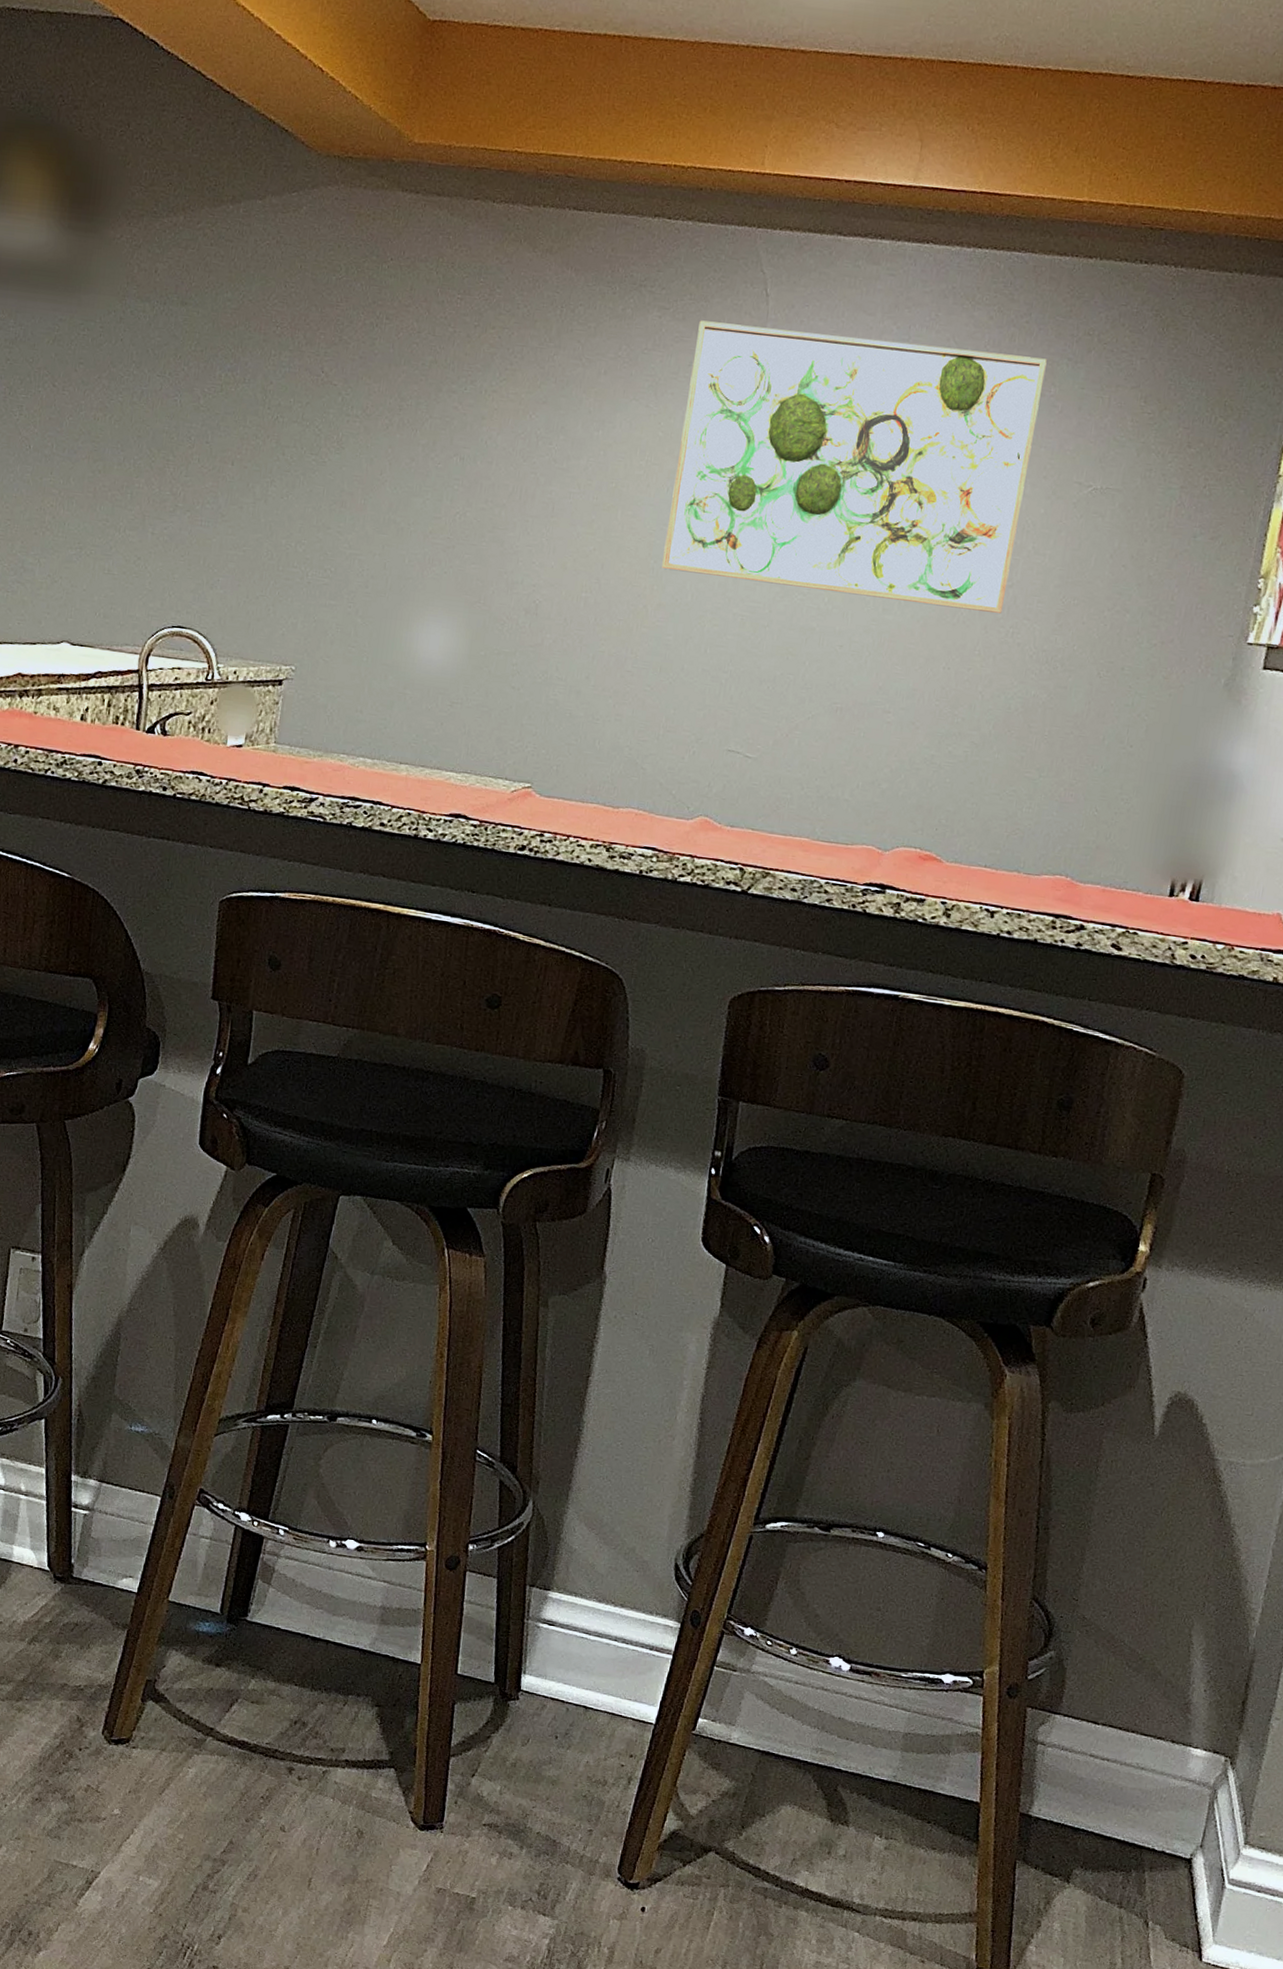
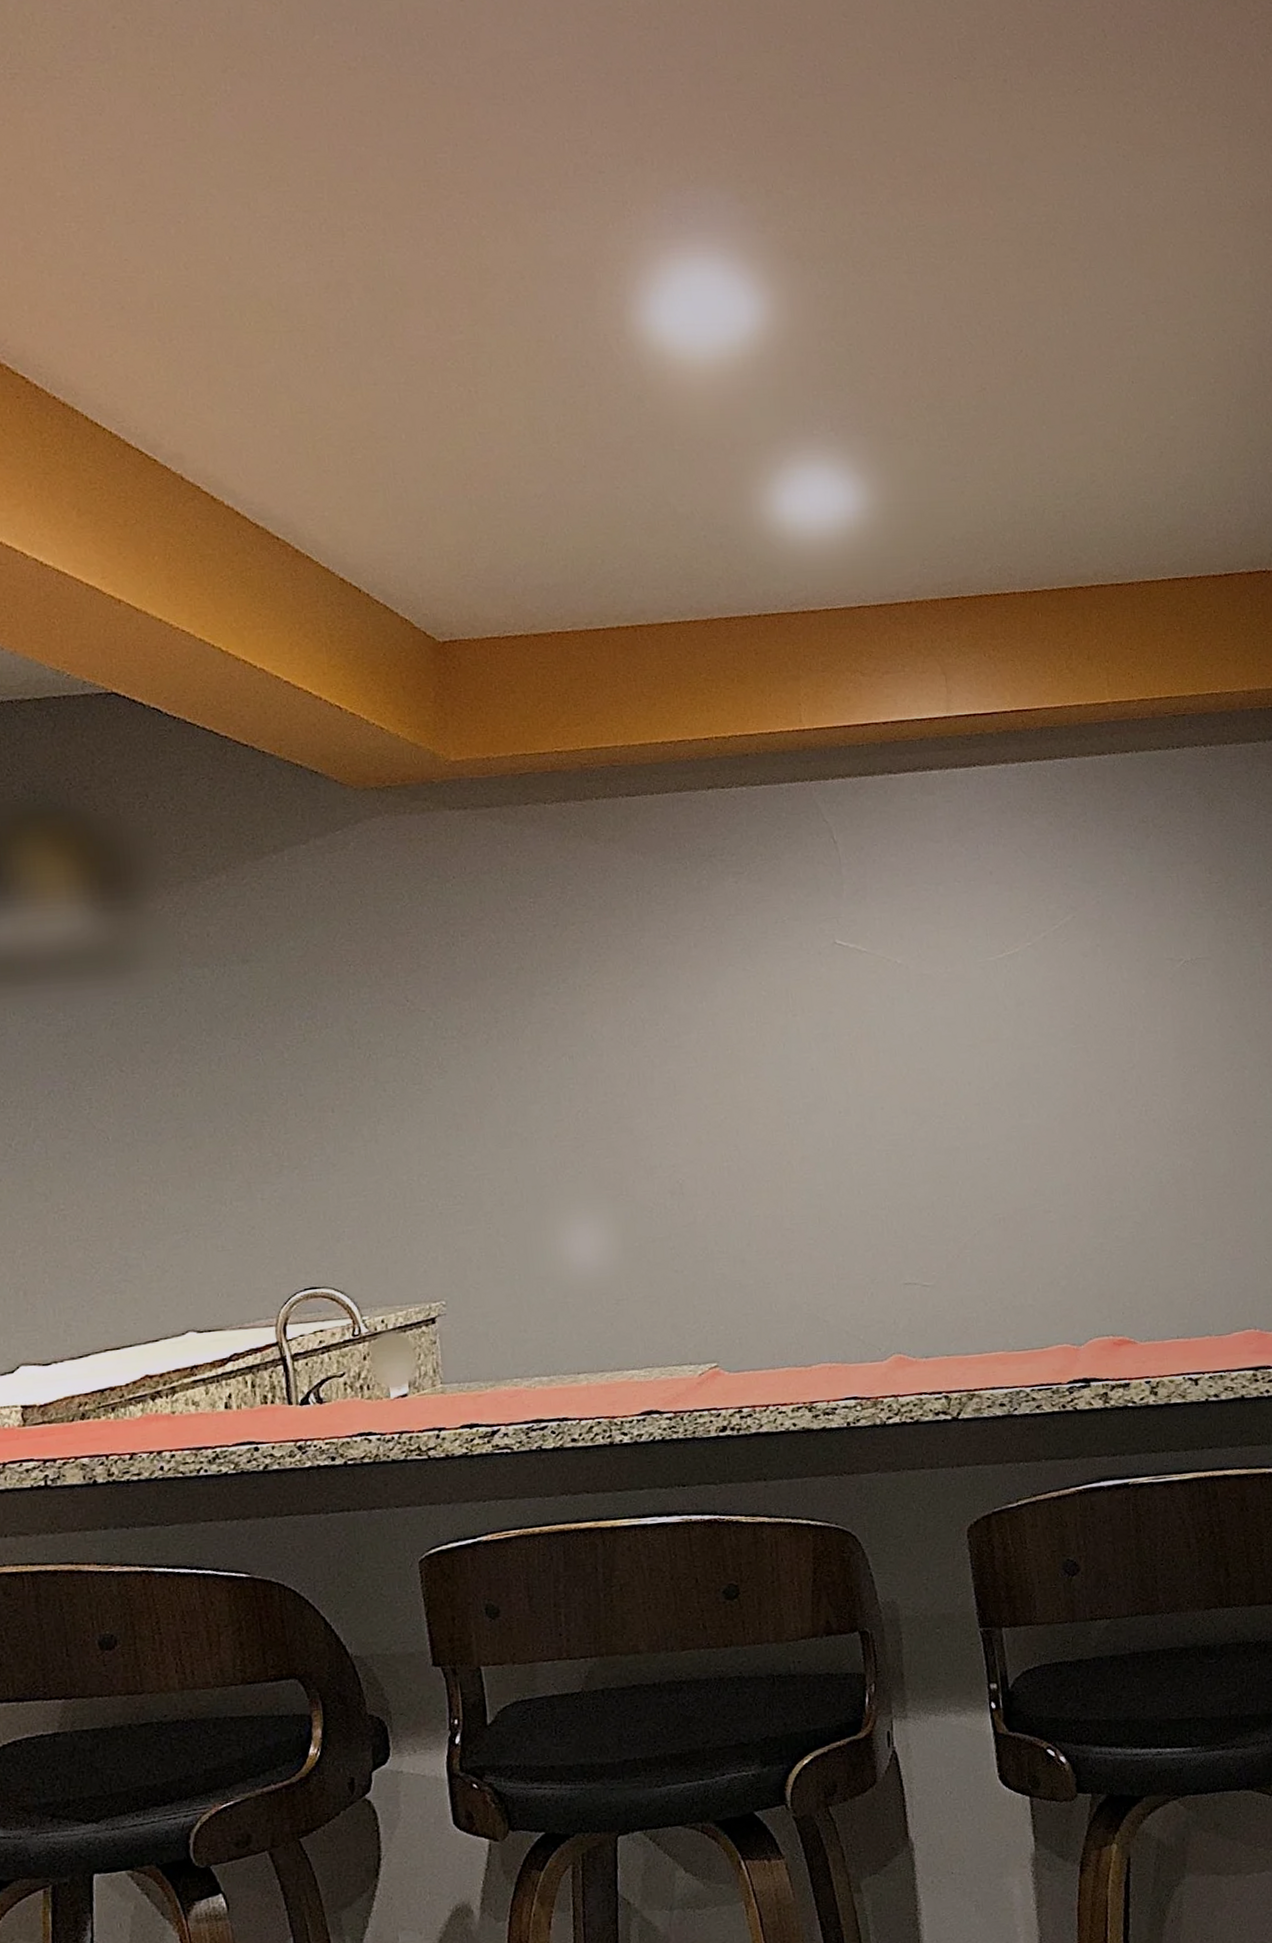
wall art: present [662,320,1047,613] -> none [775,851,1131,1122]

